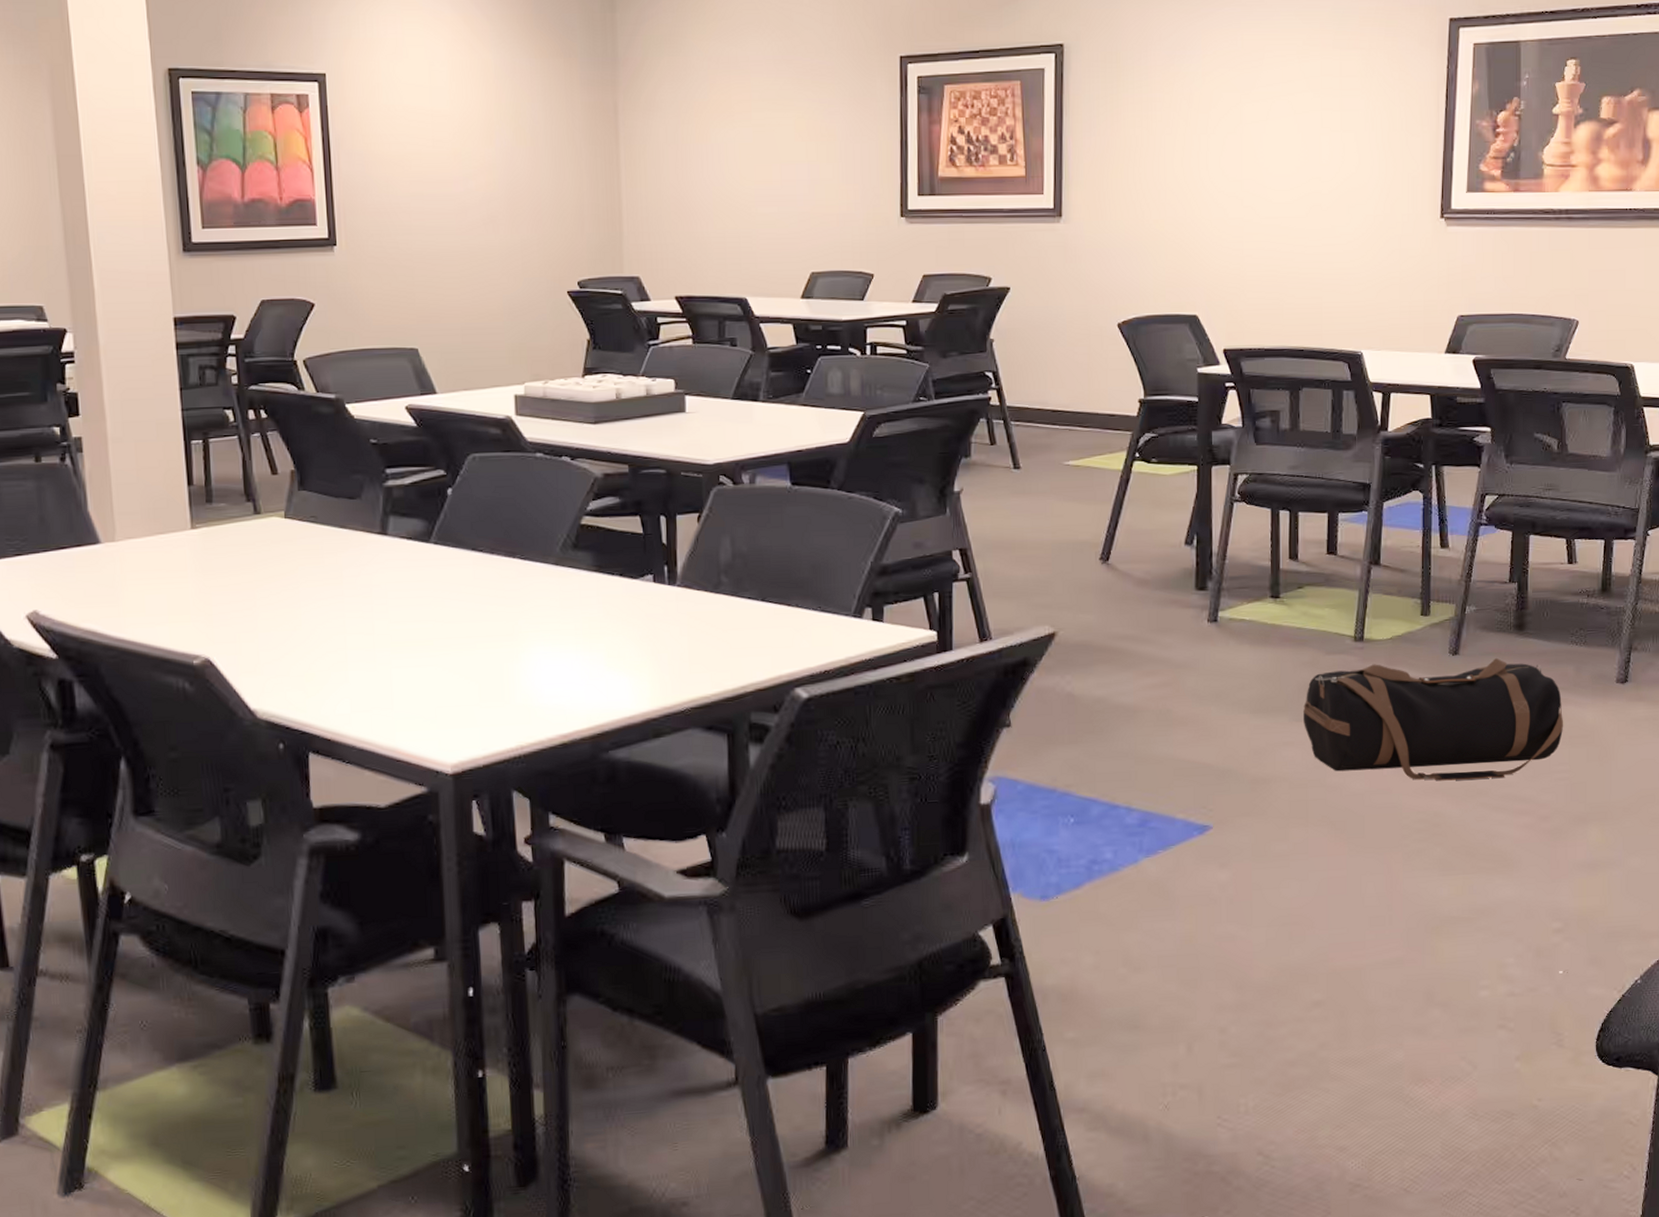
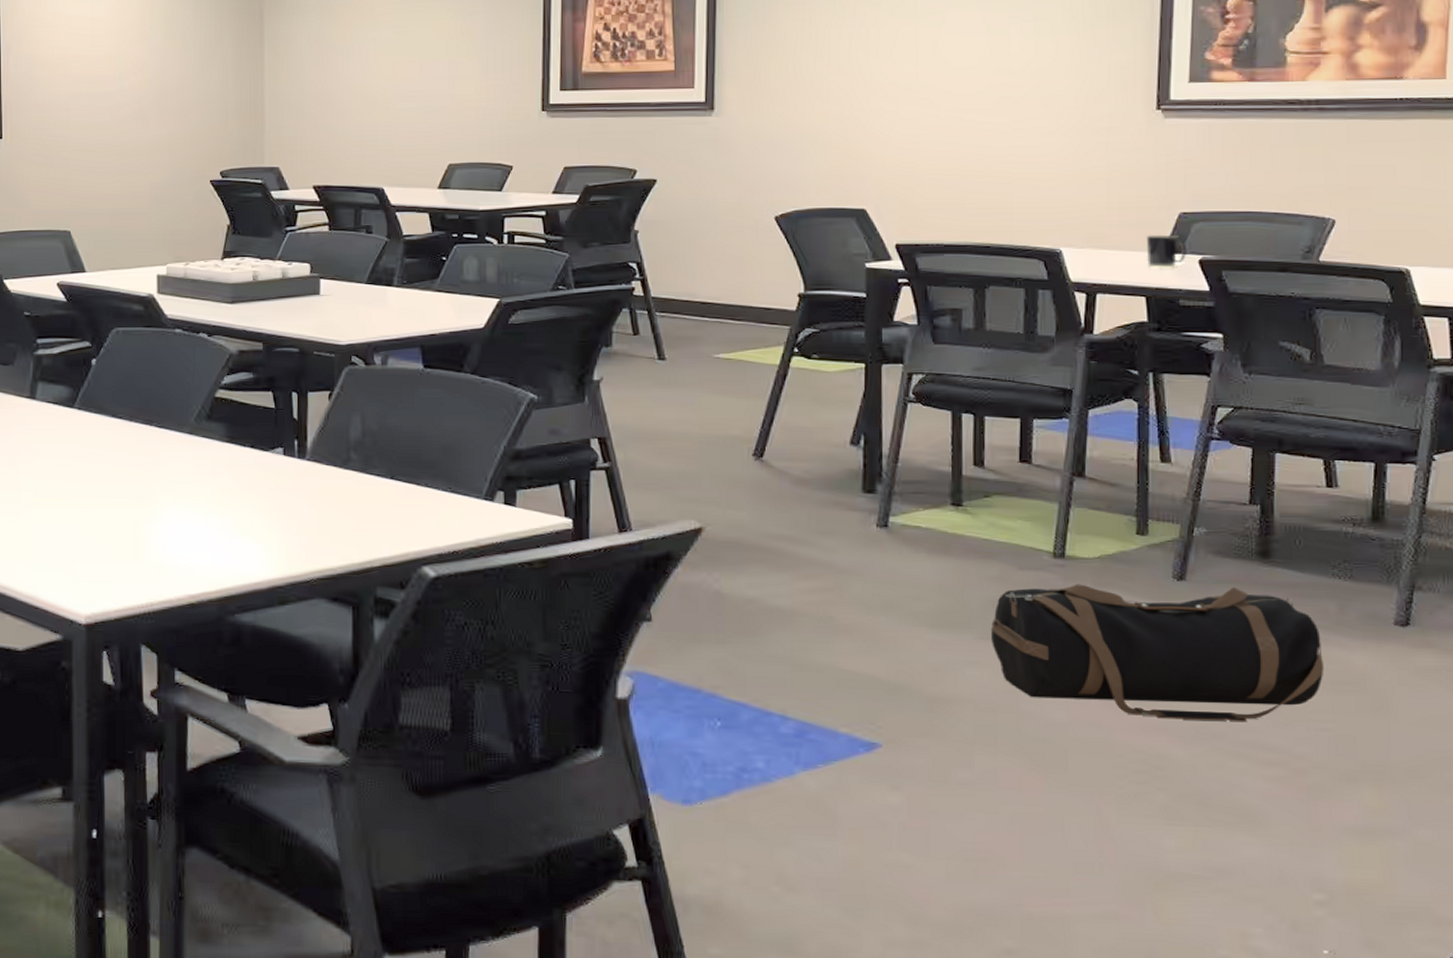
mug: none [1431,336,1463,369] -> present [1146,234,1186,269]

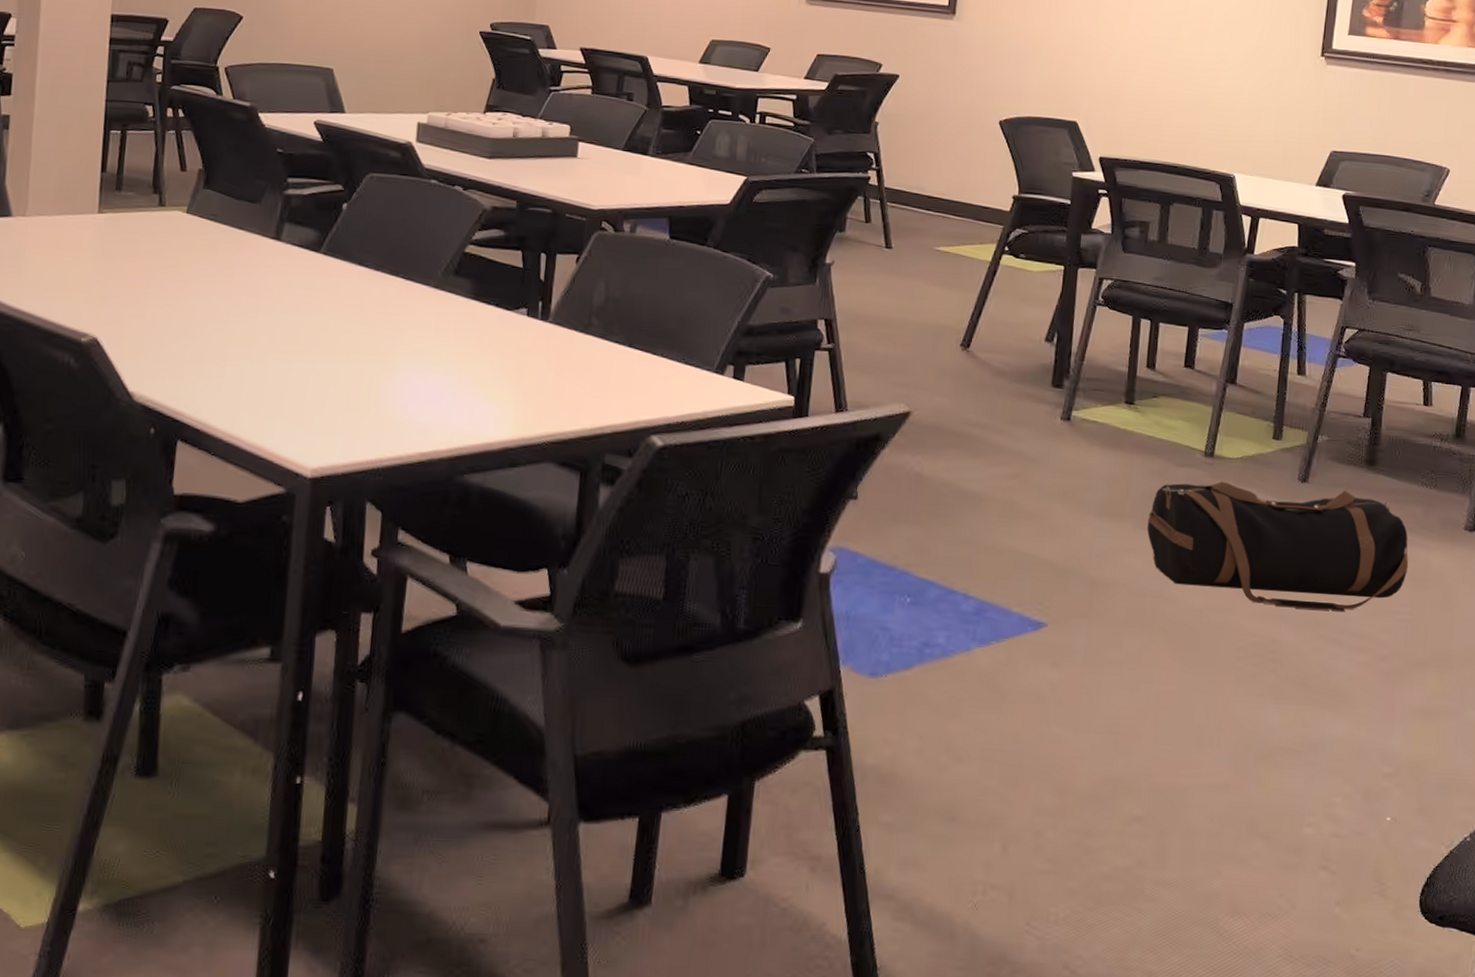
mug: present [1146,234,1186,269] -> none [1301,168,1334,201]

